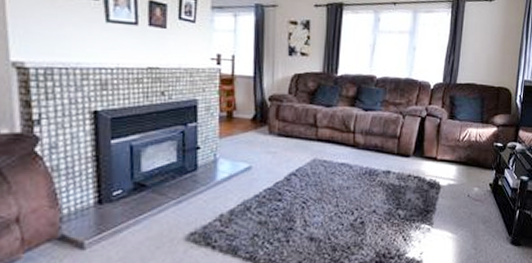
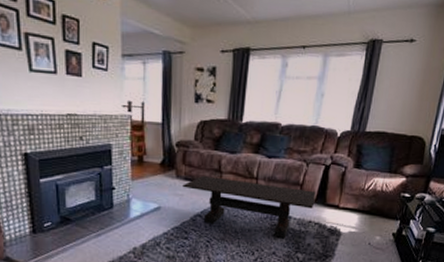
coffee table: none [276,130,413,195] -> present [182,175,316,239]

